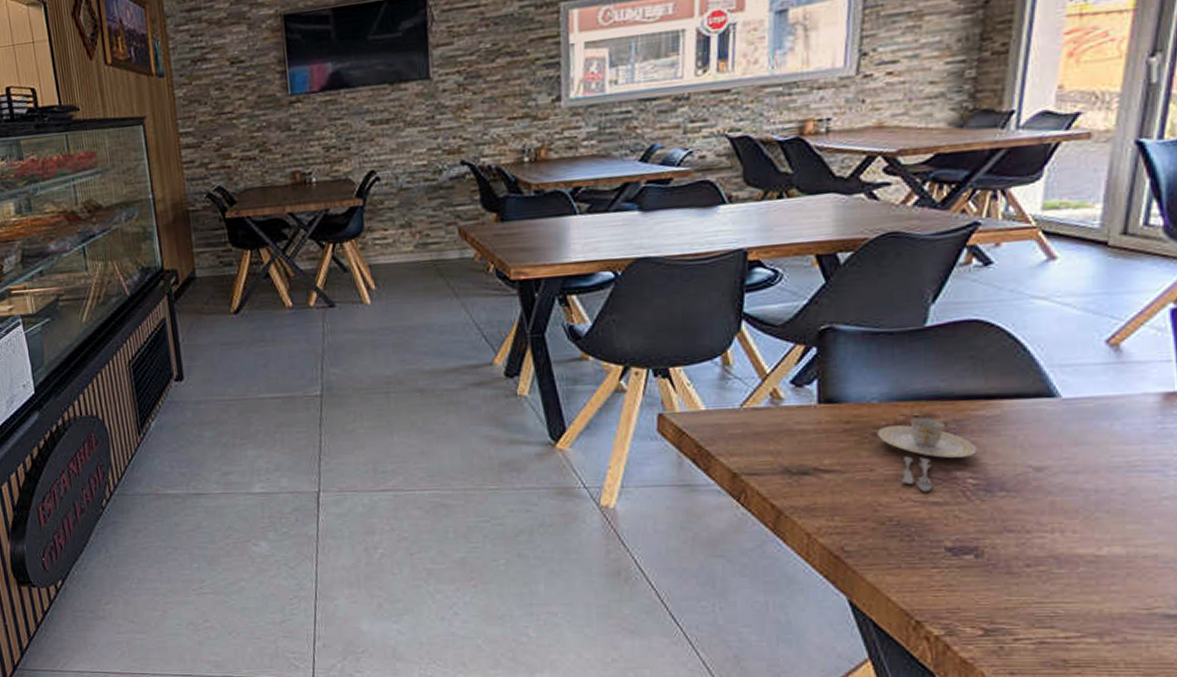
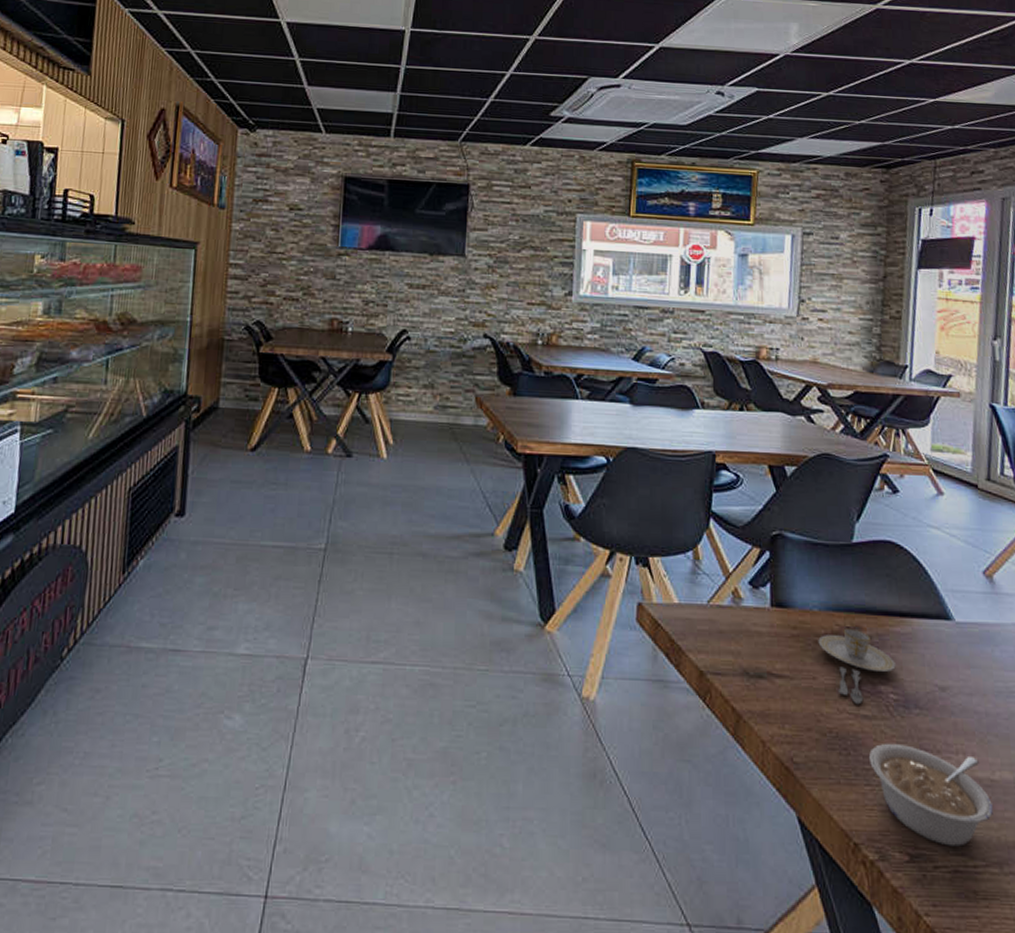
legume: none [937,526,1095,620] -> present [868,743,993,847]

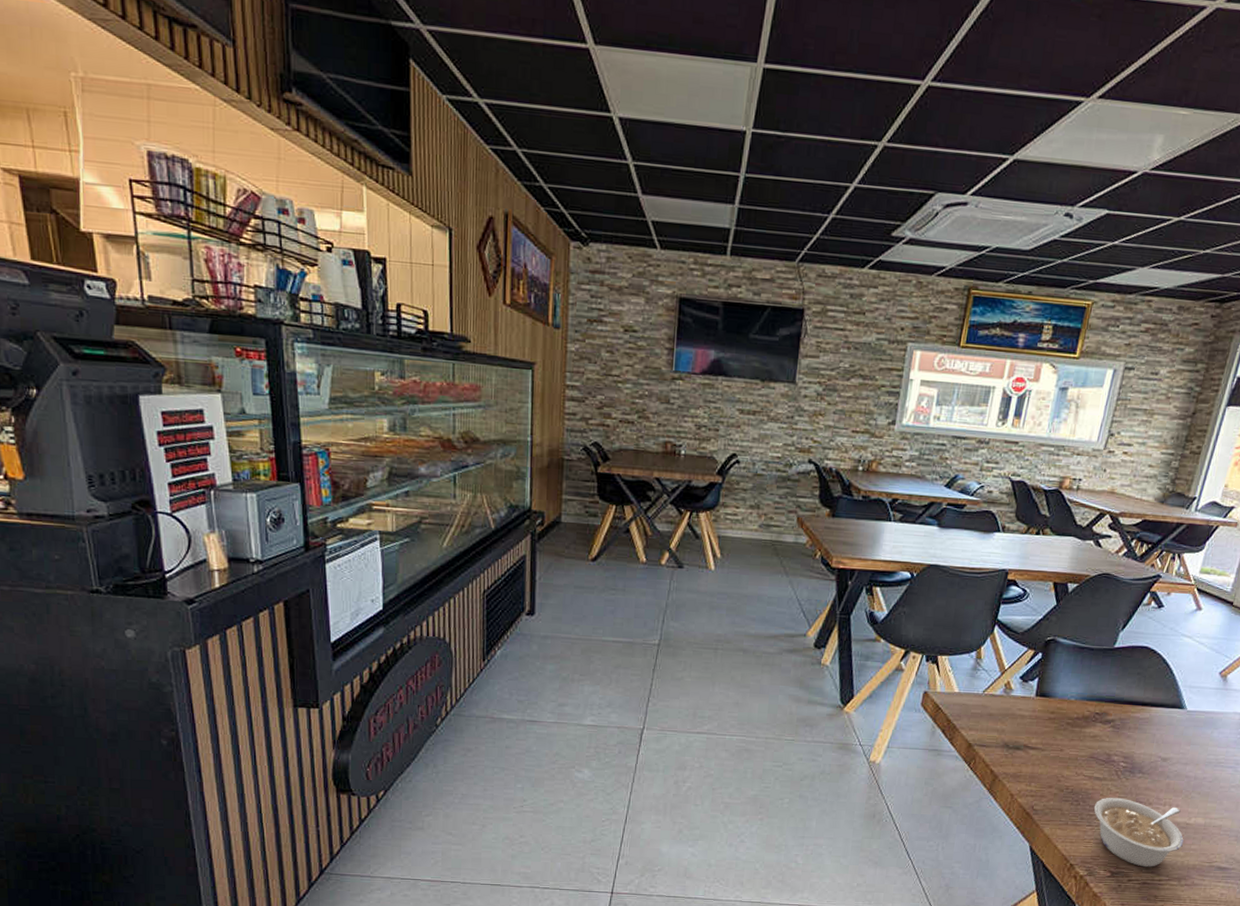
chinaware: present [818,628,896,705] -> none [1070,713,1130,770]

